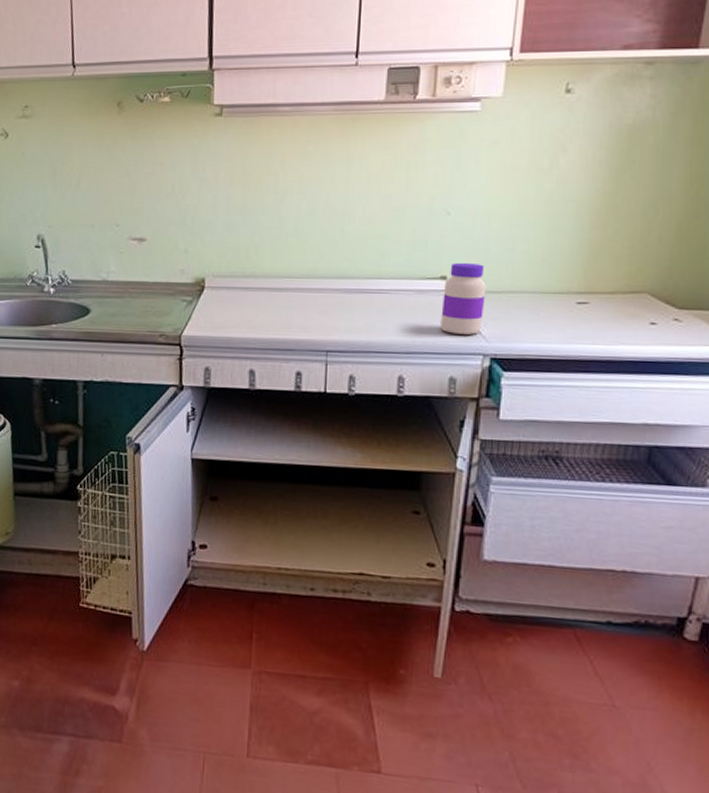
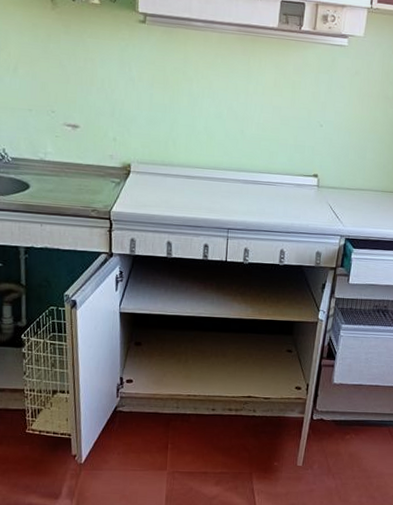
jar: present [440,262,486,335] -> none [312,164,345,221]

